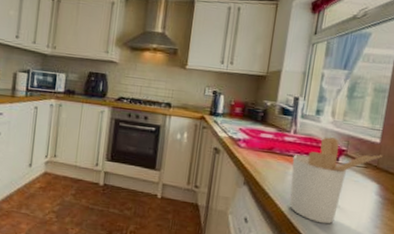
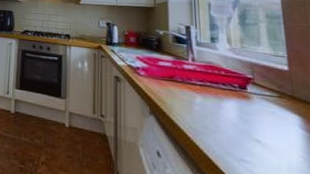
utensil holder: present [289,136,382,224] -> none [196,64,296,163]

